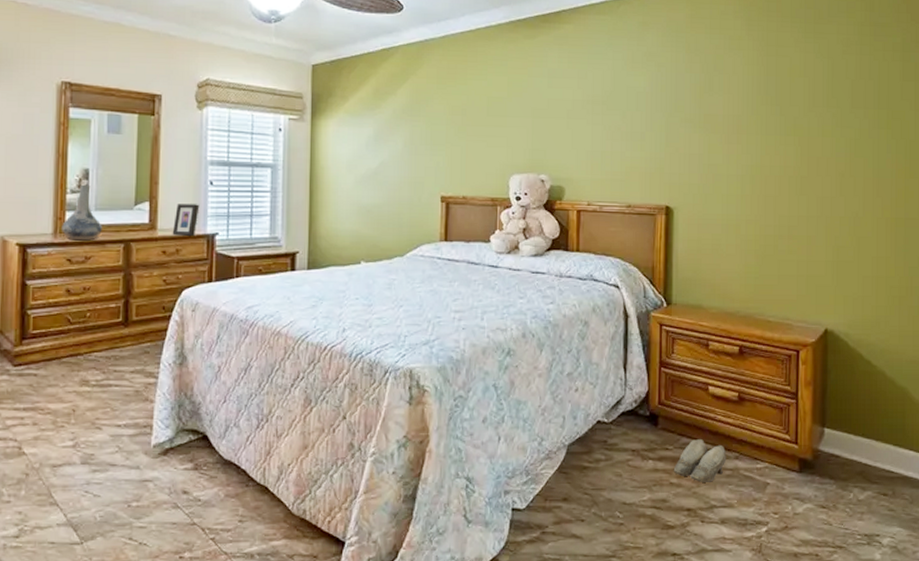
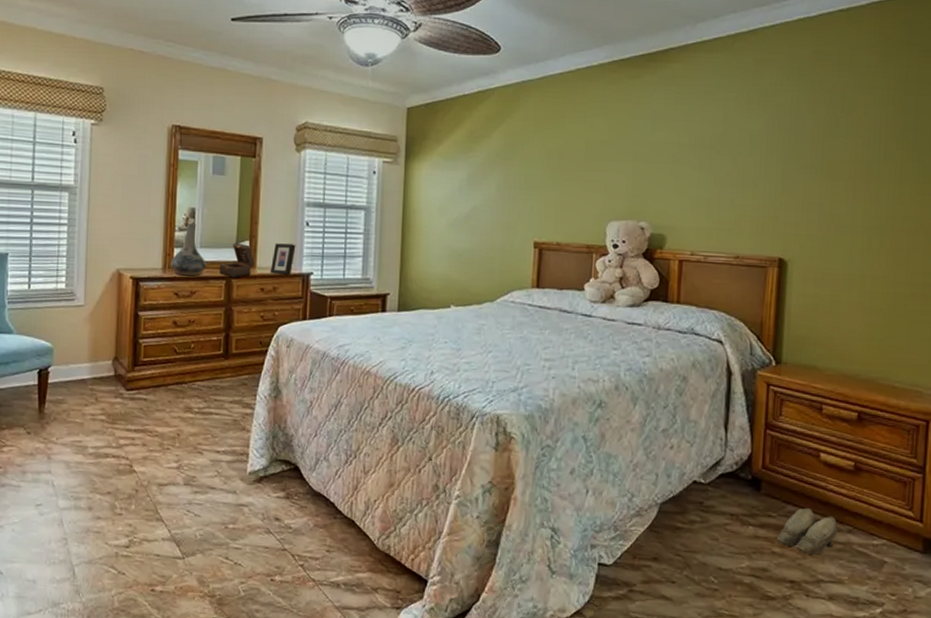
jewelry box: none [117,204,156,241] -> present [219,243,255,278]

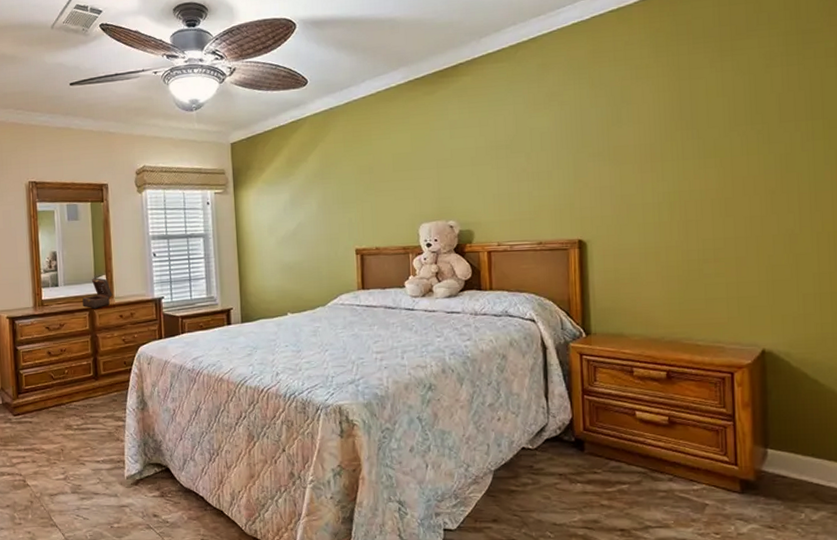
decorative vase: present [170,223,206,277] -> none [40,264,71,313]
picture frame: present [270,243,296,276] -> none [126,274,147,302]
slippers: present [776,507,838,555] -> none [603,462,660,504]

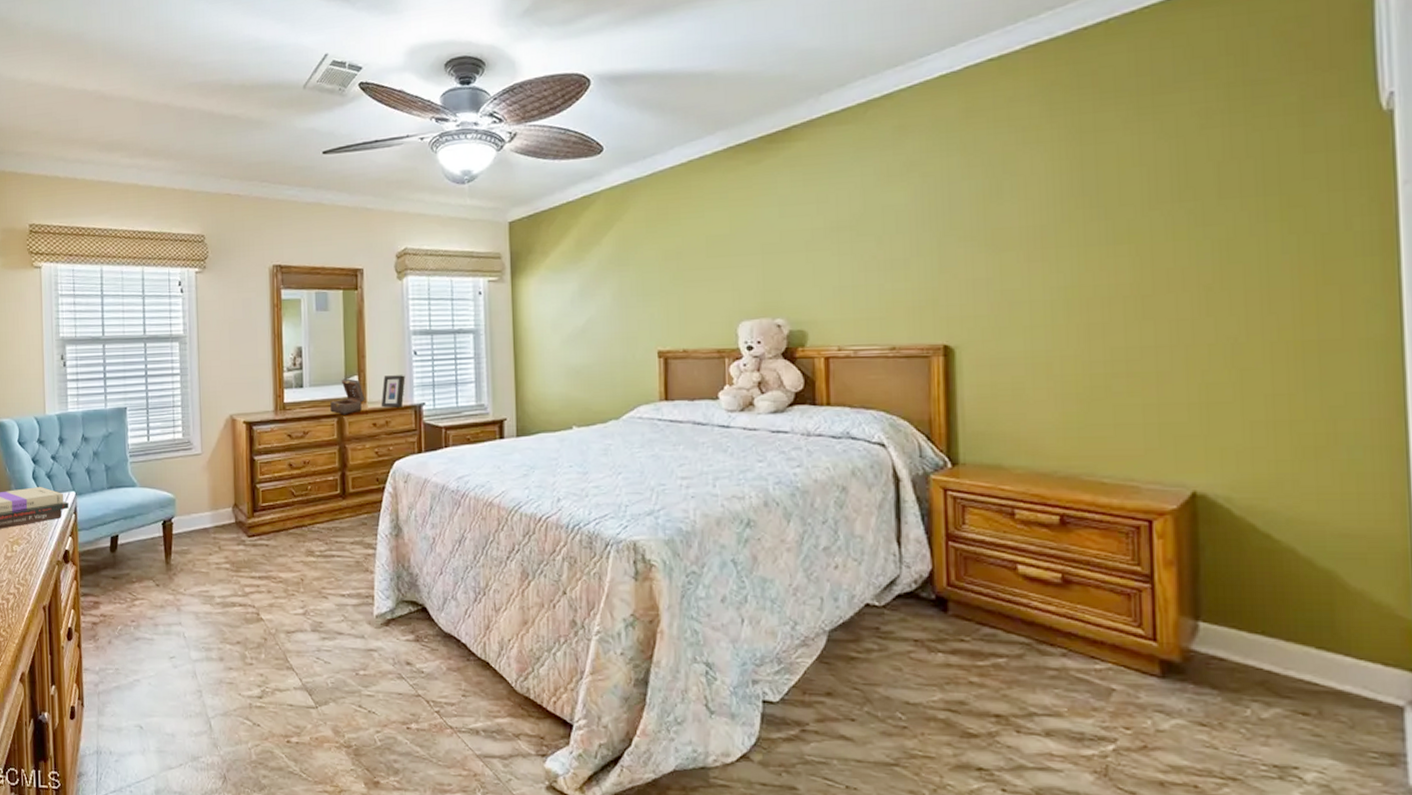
picture frame: none [126,274,147,302] -> present [381,375,406,408]

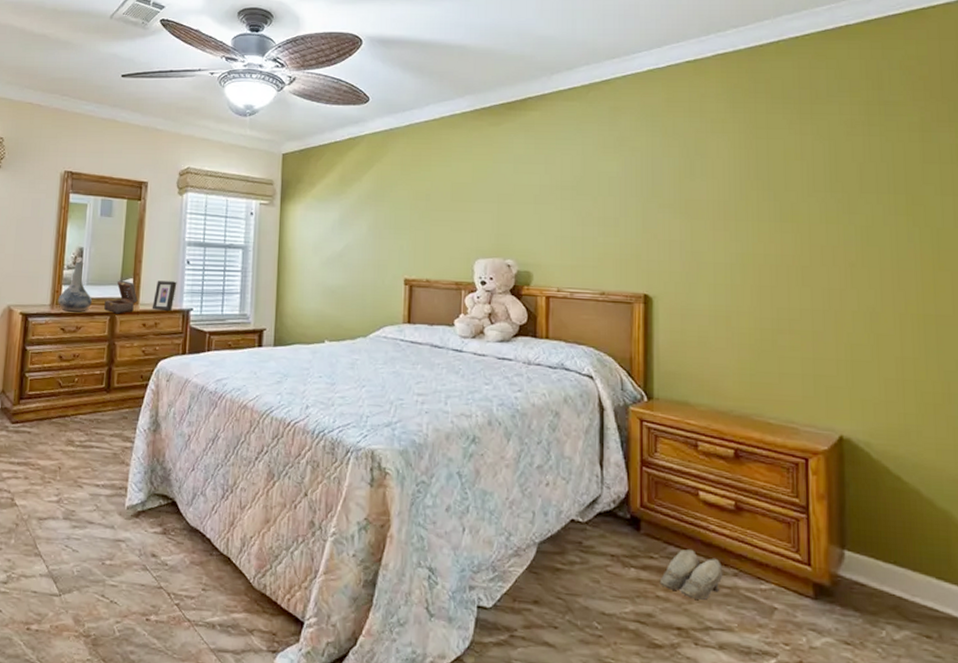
decorative vase: none [281,362,317,418] -> present [58,261,92,313]
slippers: none [972,629,1049,684] -> present [659,548,723,600]

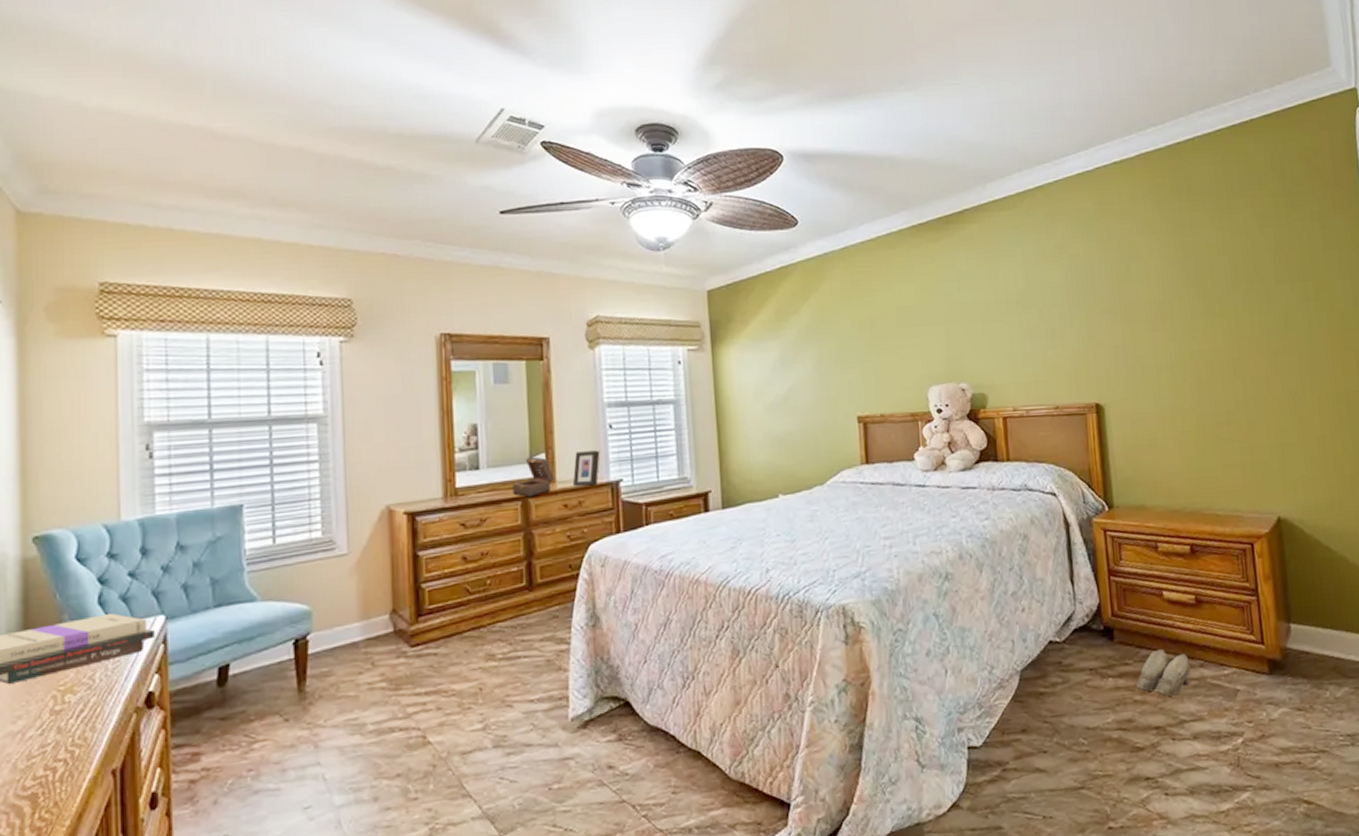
decorative vase: present [58,261,92,313] -> none [452,441,496,504]

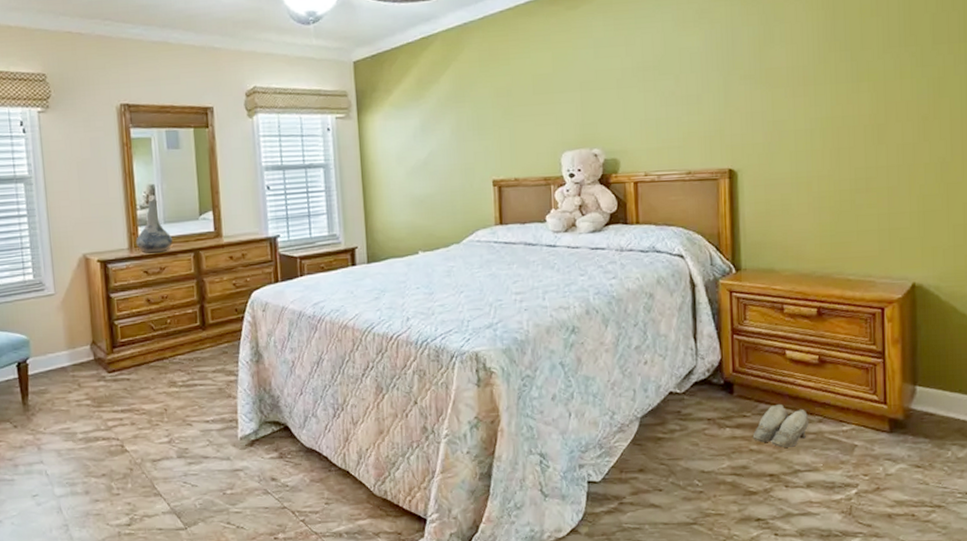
decorative vase: none [452,441,496,504] -> present [136,199,173,254]
jewelry box: present [513,456,554,498] -> none [186,214,221,250]
picture frame: present [572,450,600,487] -> none [236,209,260,241]

